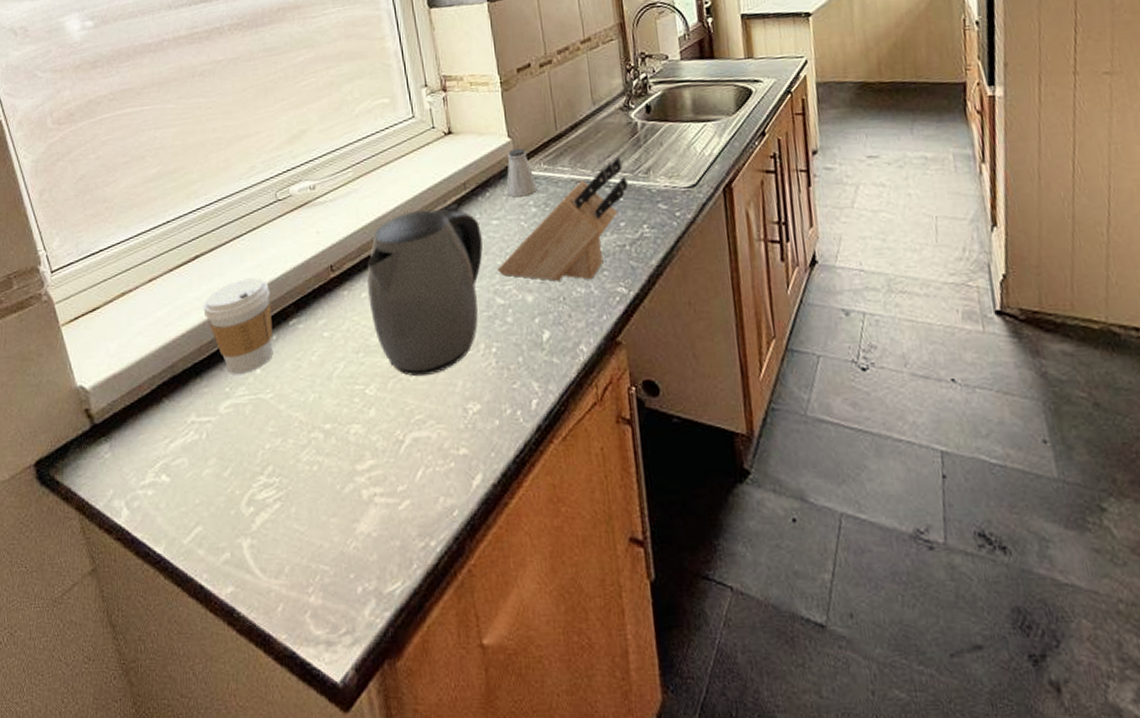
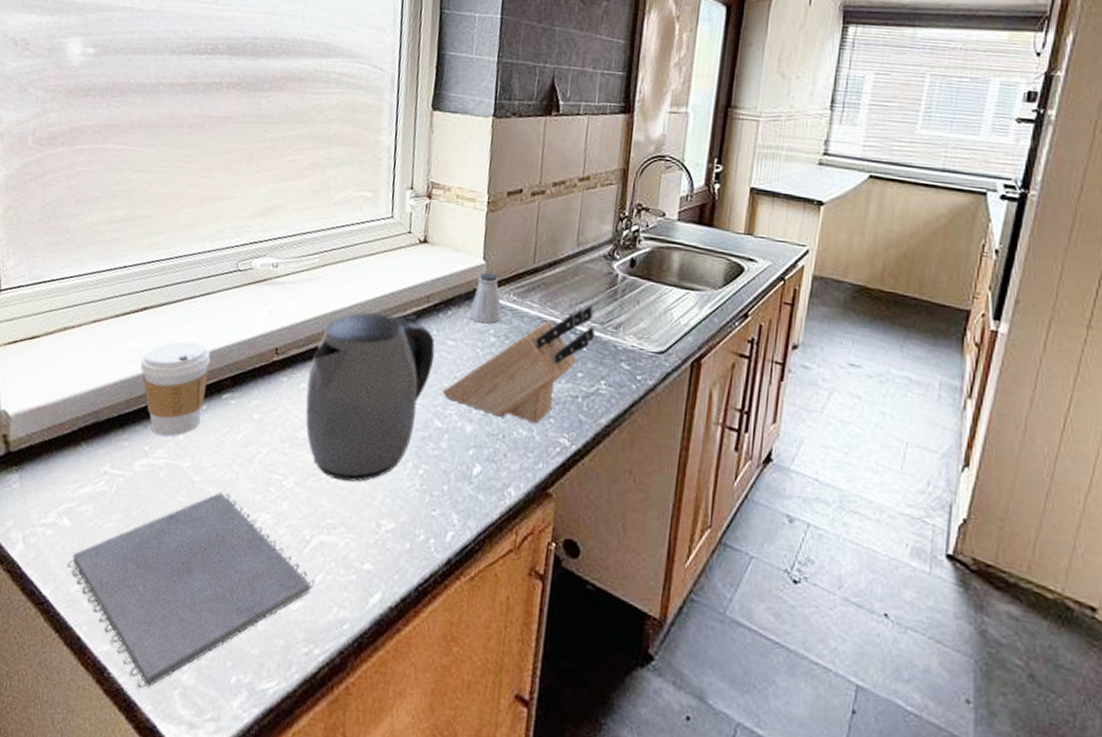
notepad: none [175,414,417,621] -> present [67,492,315,689]

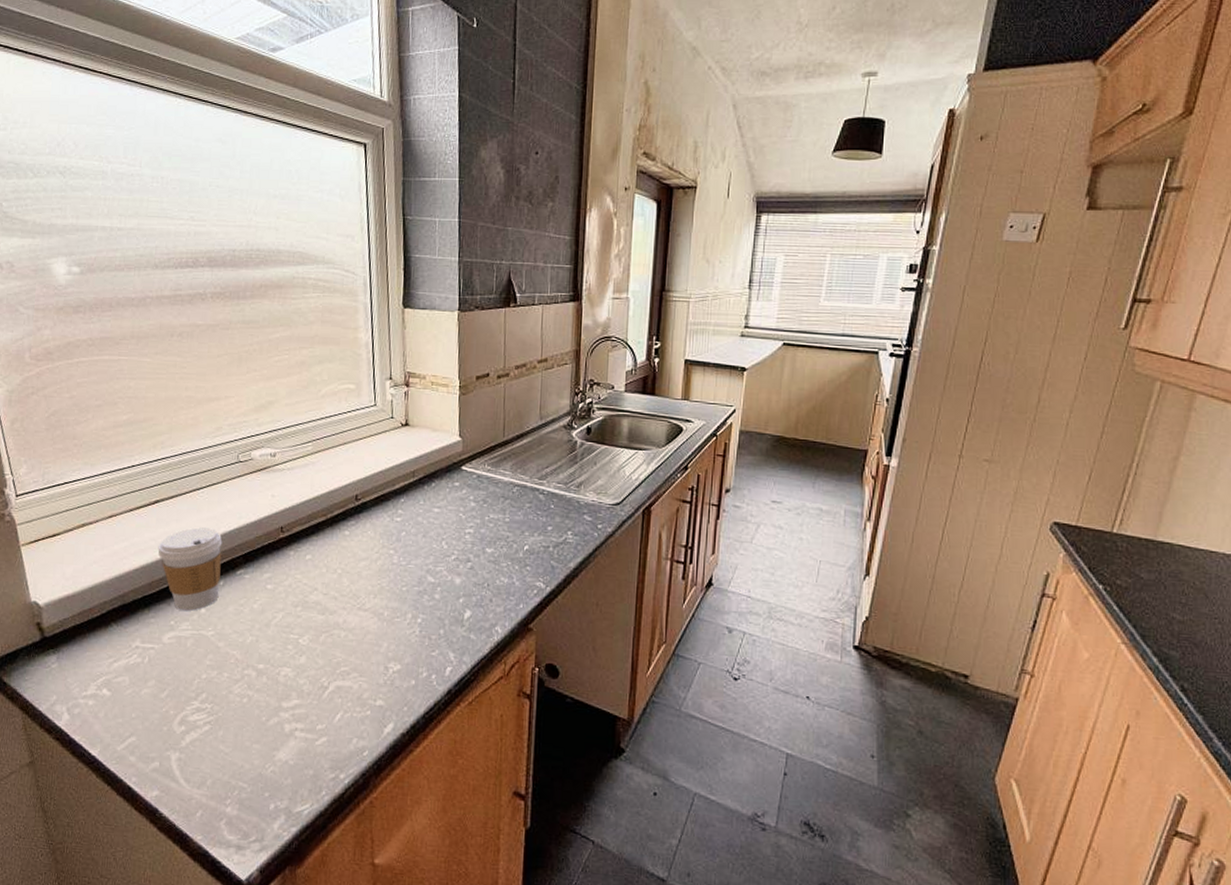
notepad: present [67,492,315,689] -> none [111,654,335,823]
kettle: present [305,312,435,482] -> none [312,489,423,635]
knife block: present [442,305,596,424] -> none [433,469,561,572]
saltshaker: present [469,272,502,324] -> none [451,448,479,492]

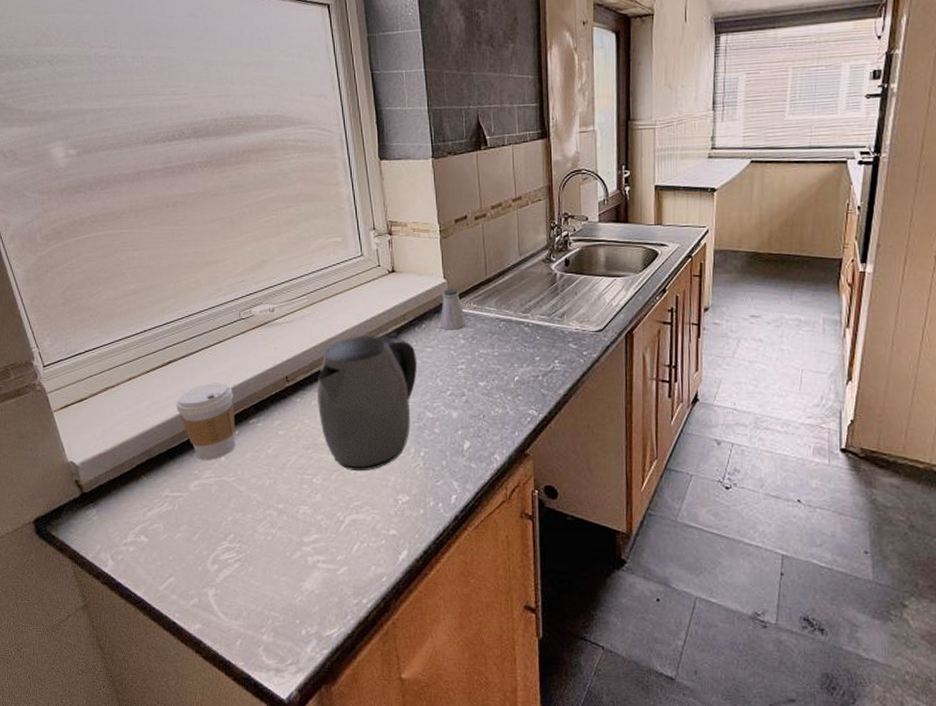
kettle: none [312,489,423,635] -> present [317,332,417,472]
saltshaker: none [451,448,479,492] -> present [440,289,467,330]

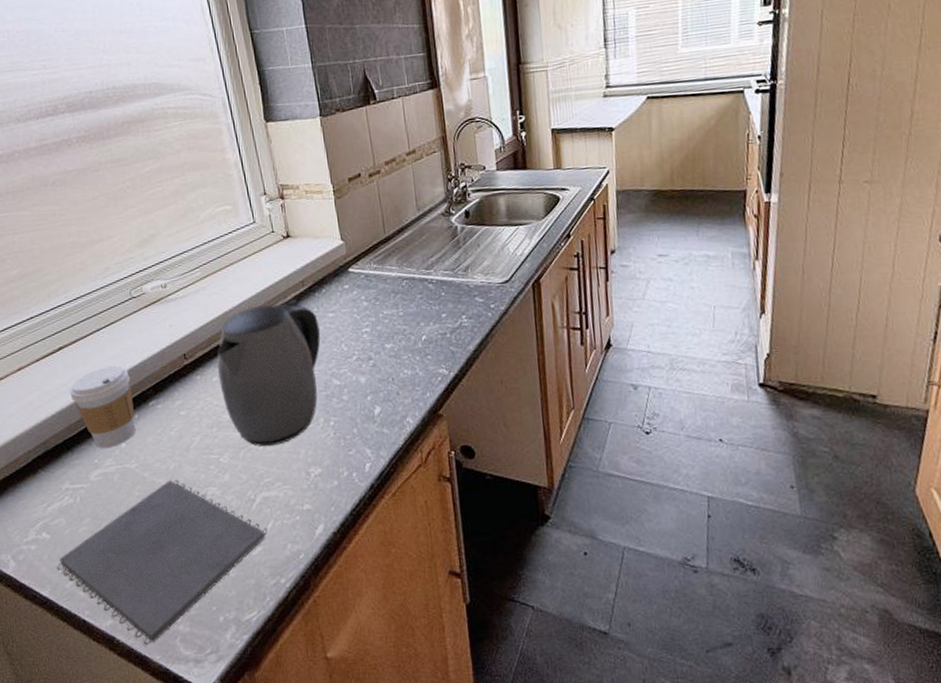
notepad: none [152,496,354,651] -> present [57,479,268,645]
saltshaker: present [440,289,467,330] -> none [340,250,368,293]

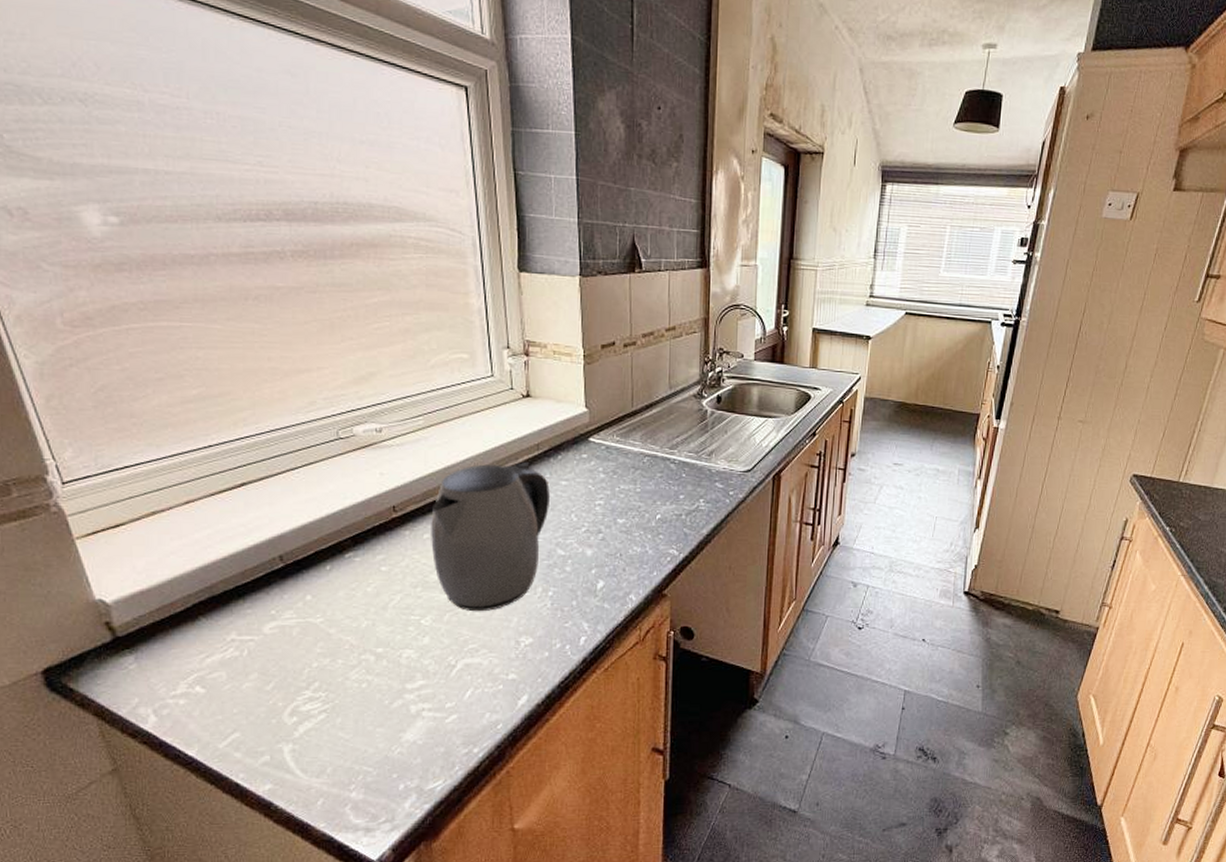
notepad: present [57,479,268,645] -> none [209,639,466,812]
coffee cup: present [69,366,136,448] -> none [249,510,326,598]

